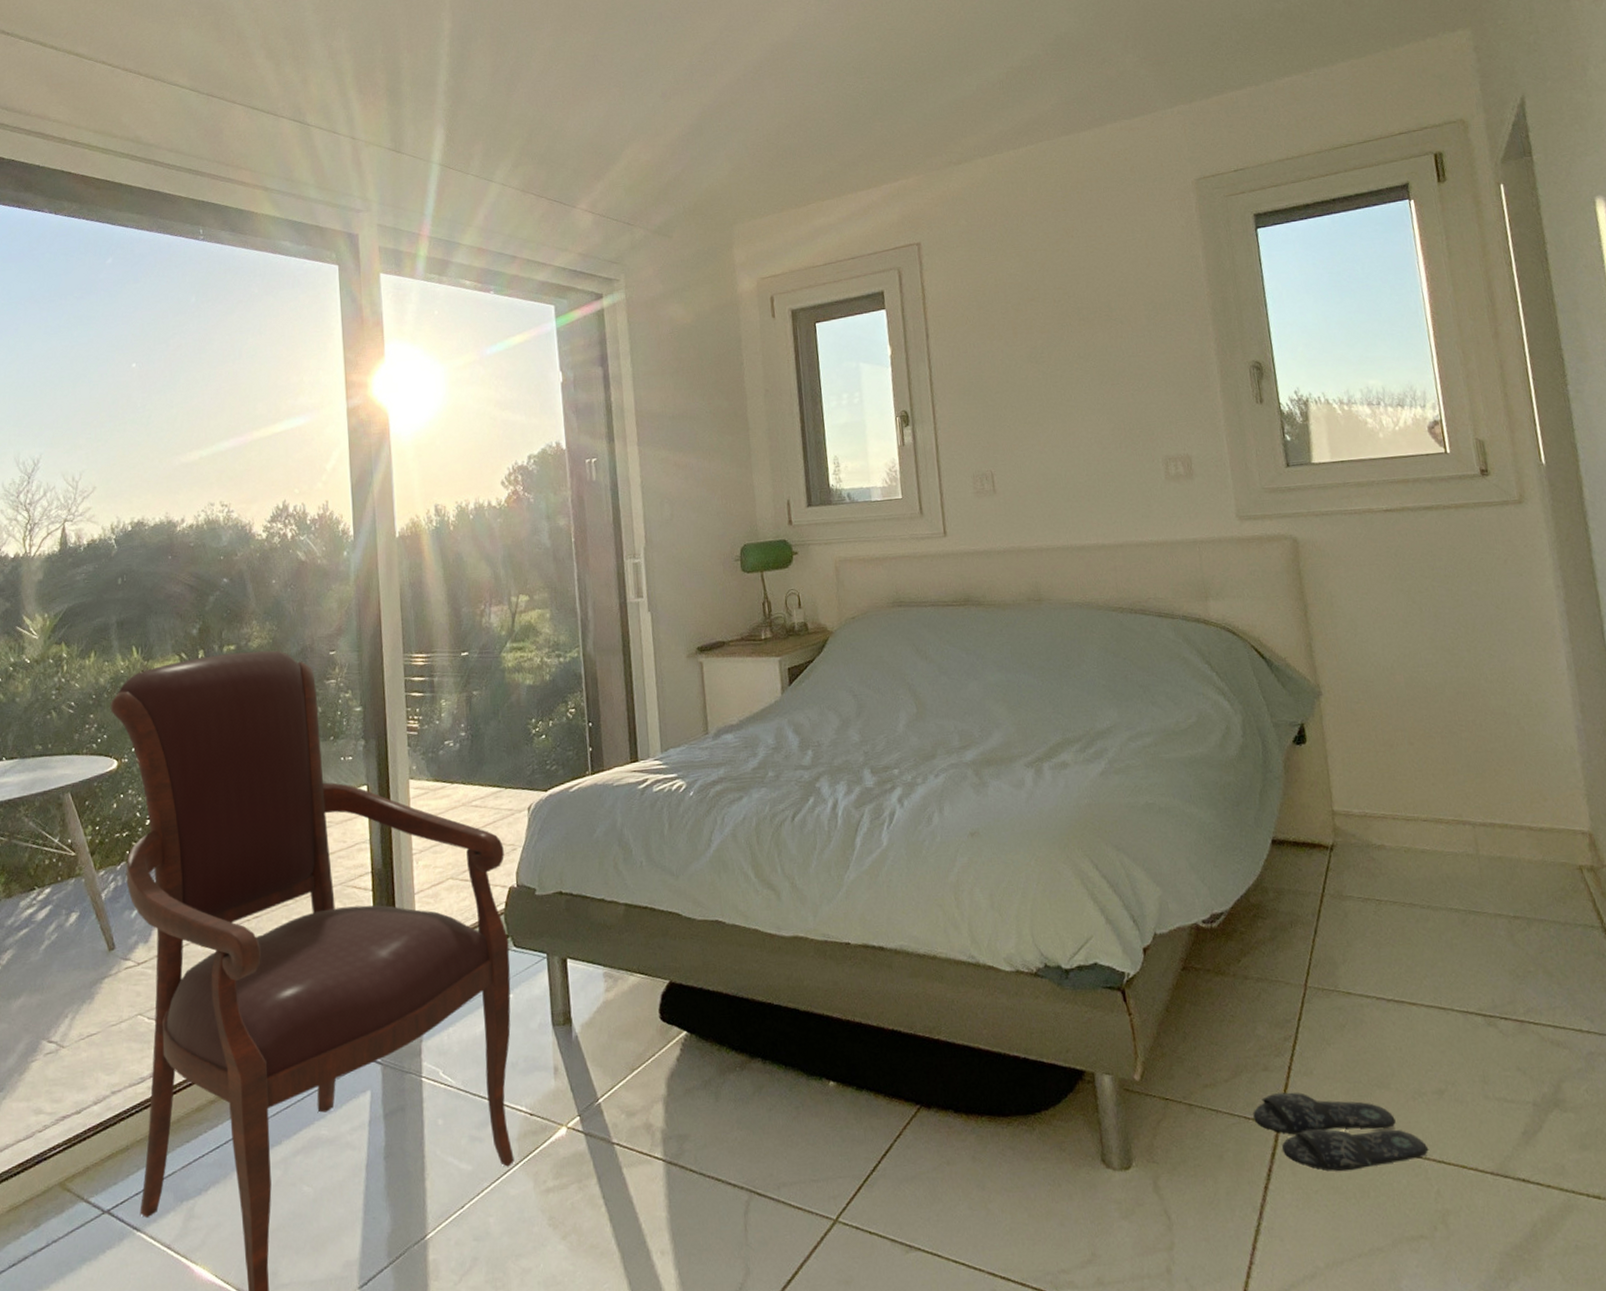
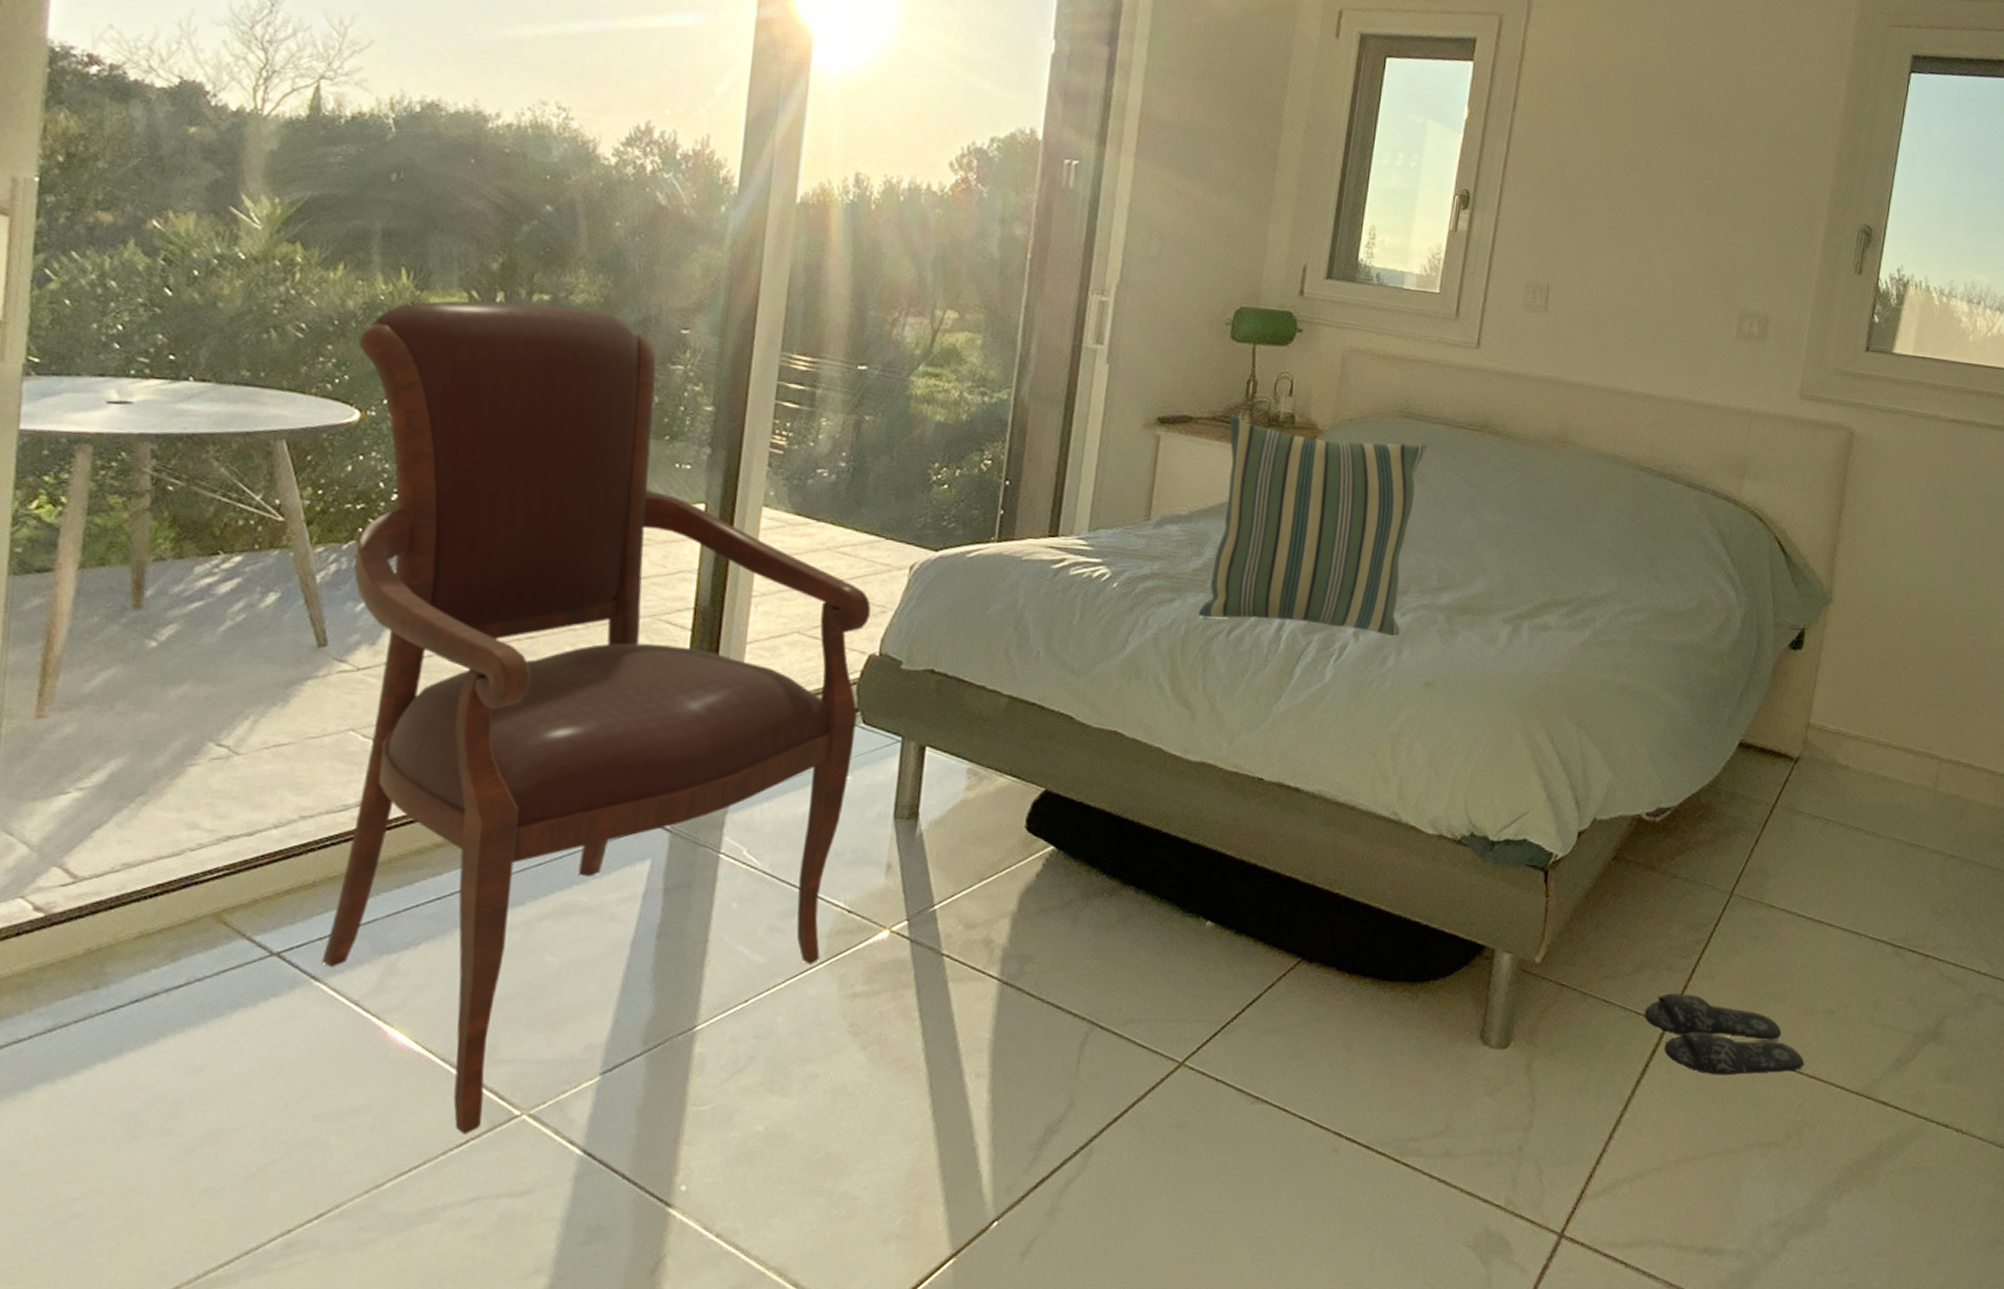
pillow: none [755,626,938,809] -> present [1198,416,1428,637]

